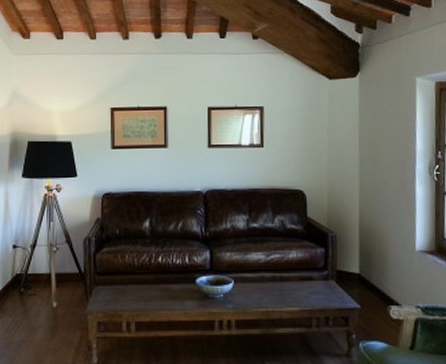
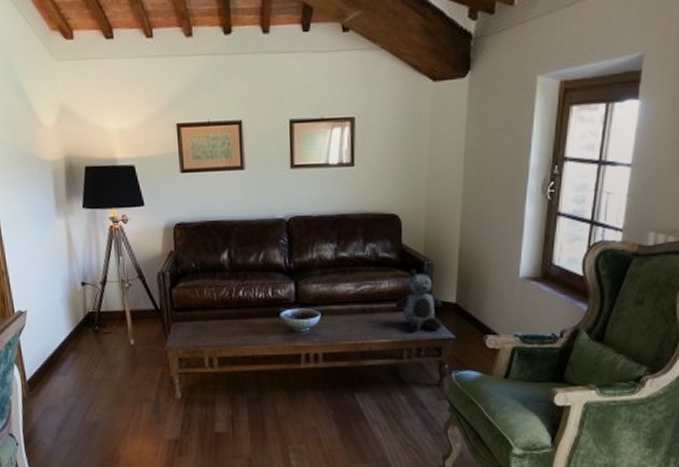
teddy bear: none [304,239,347,301] -> present [396,268,442,332]

